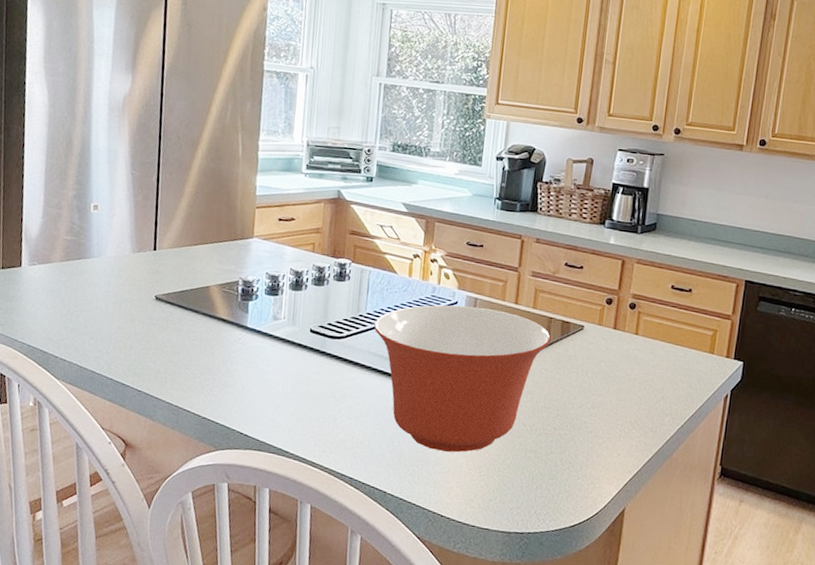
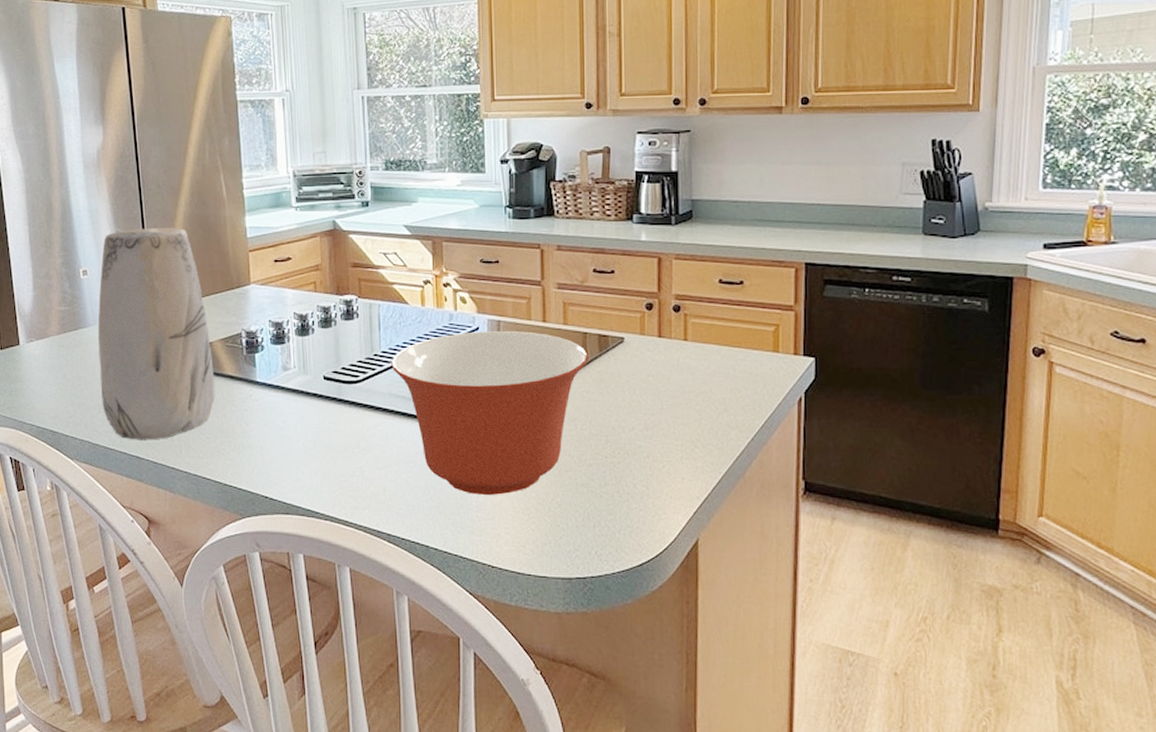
vase: none [95,173,208,370] -> present [97,227,215,440]

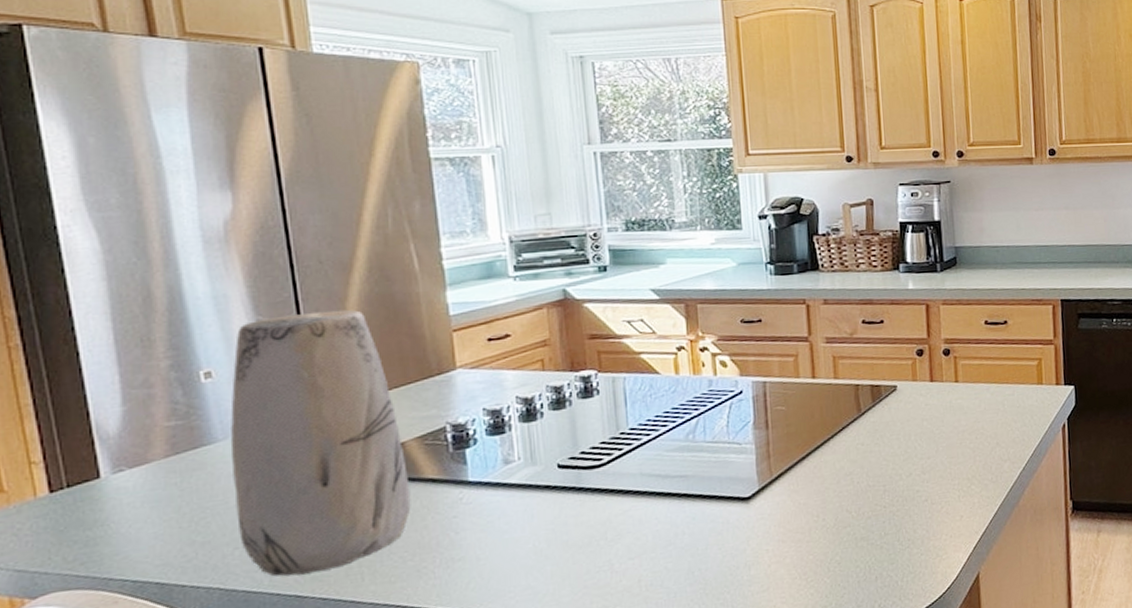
mixing bowl: present [391,331,588,495] -> none [642,389,861,569]

